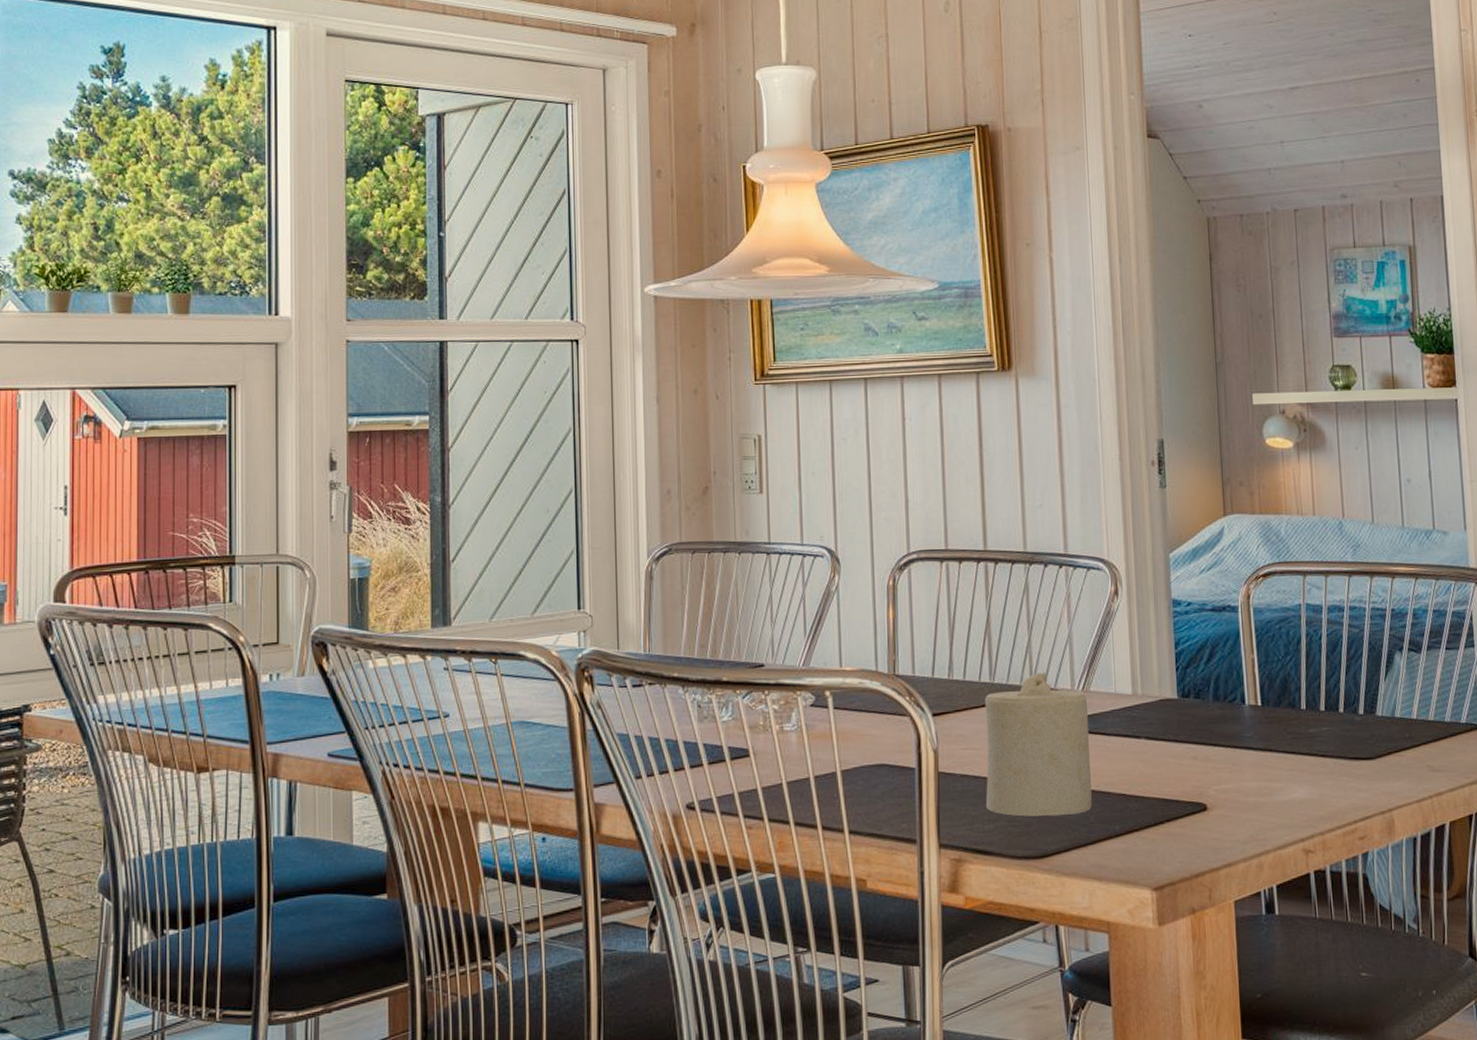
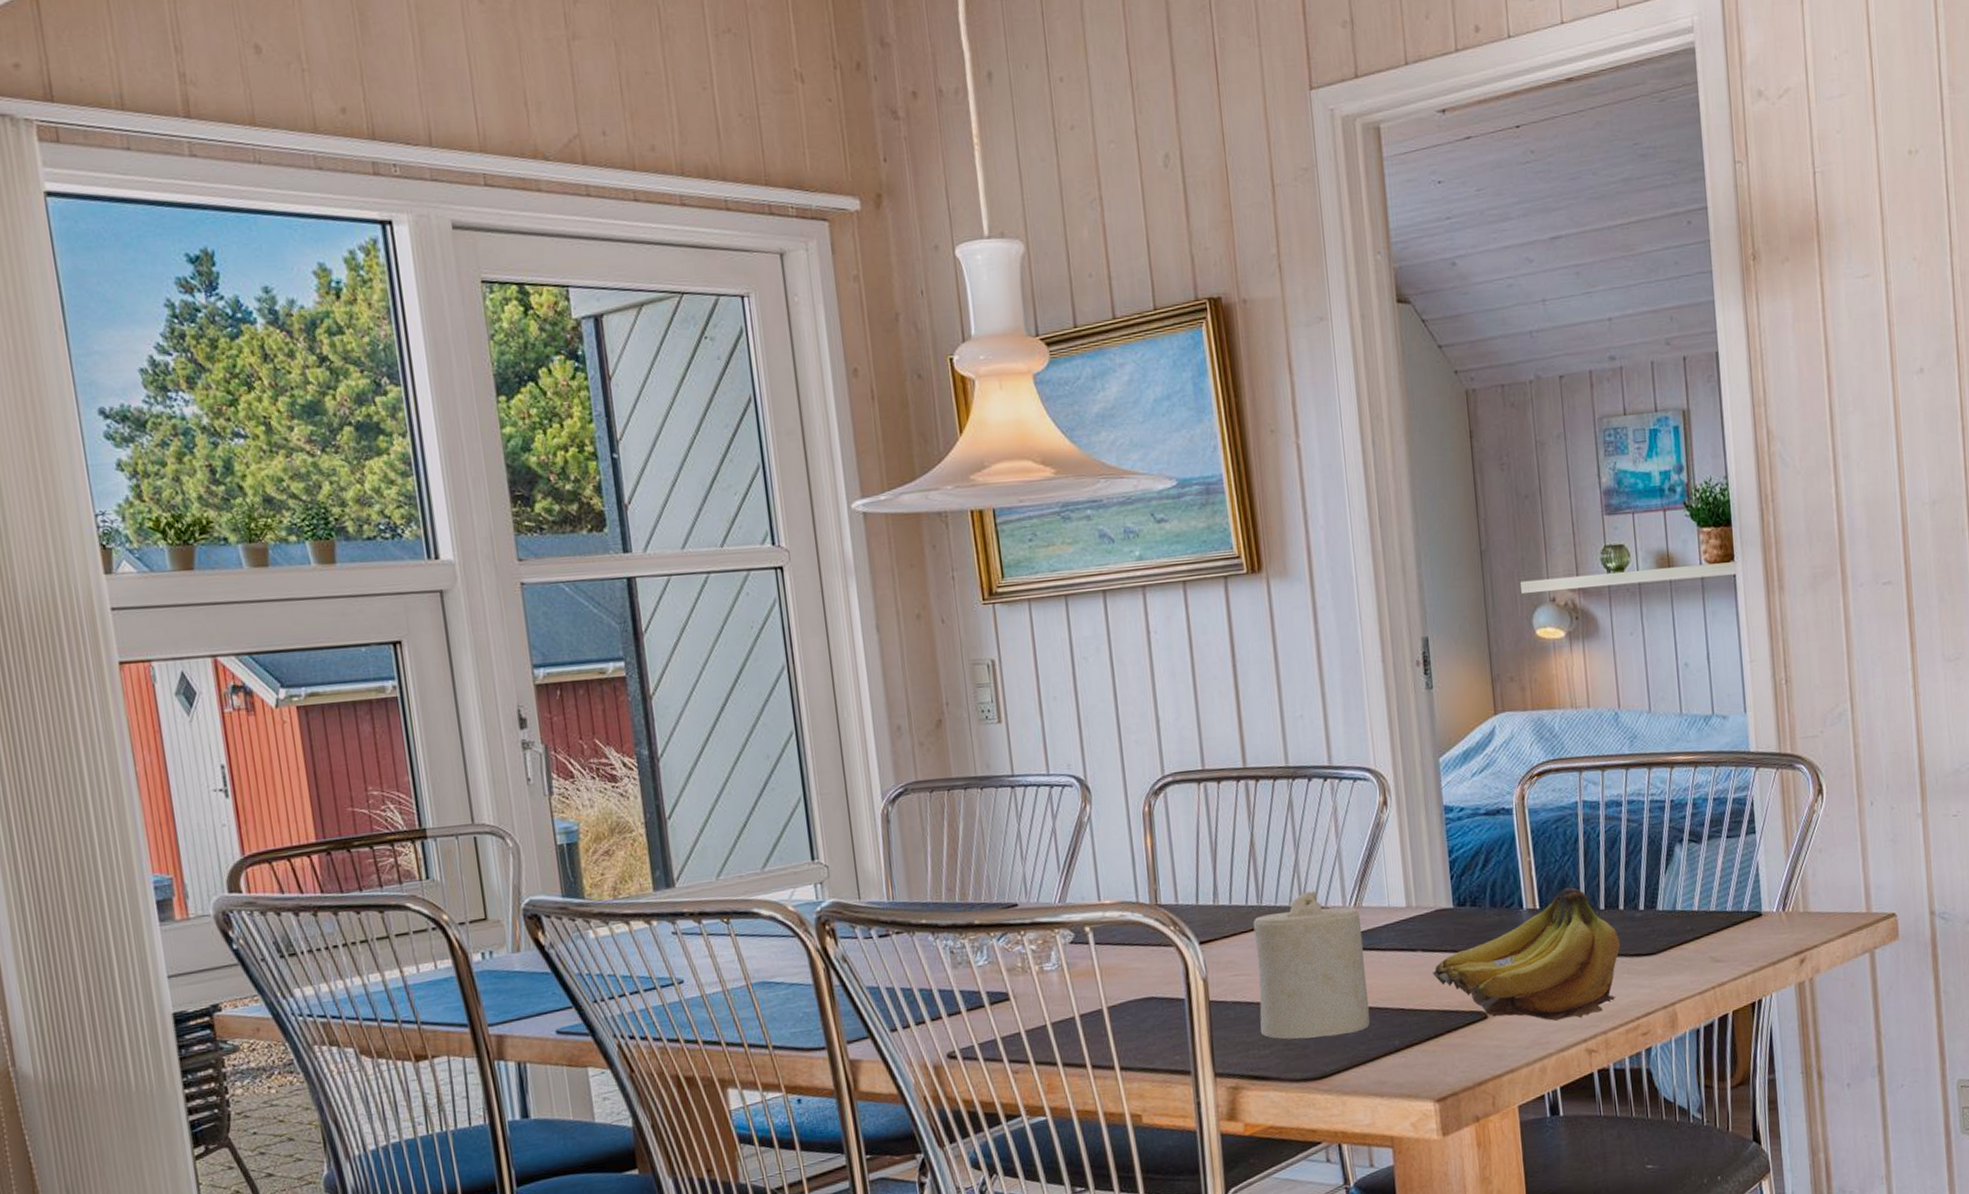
fruit: none [1155,687,1340,818] -> present [1432,887,1621,1021]

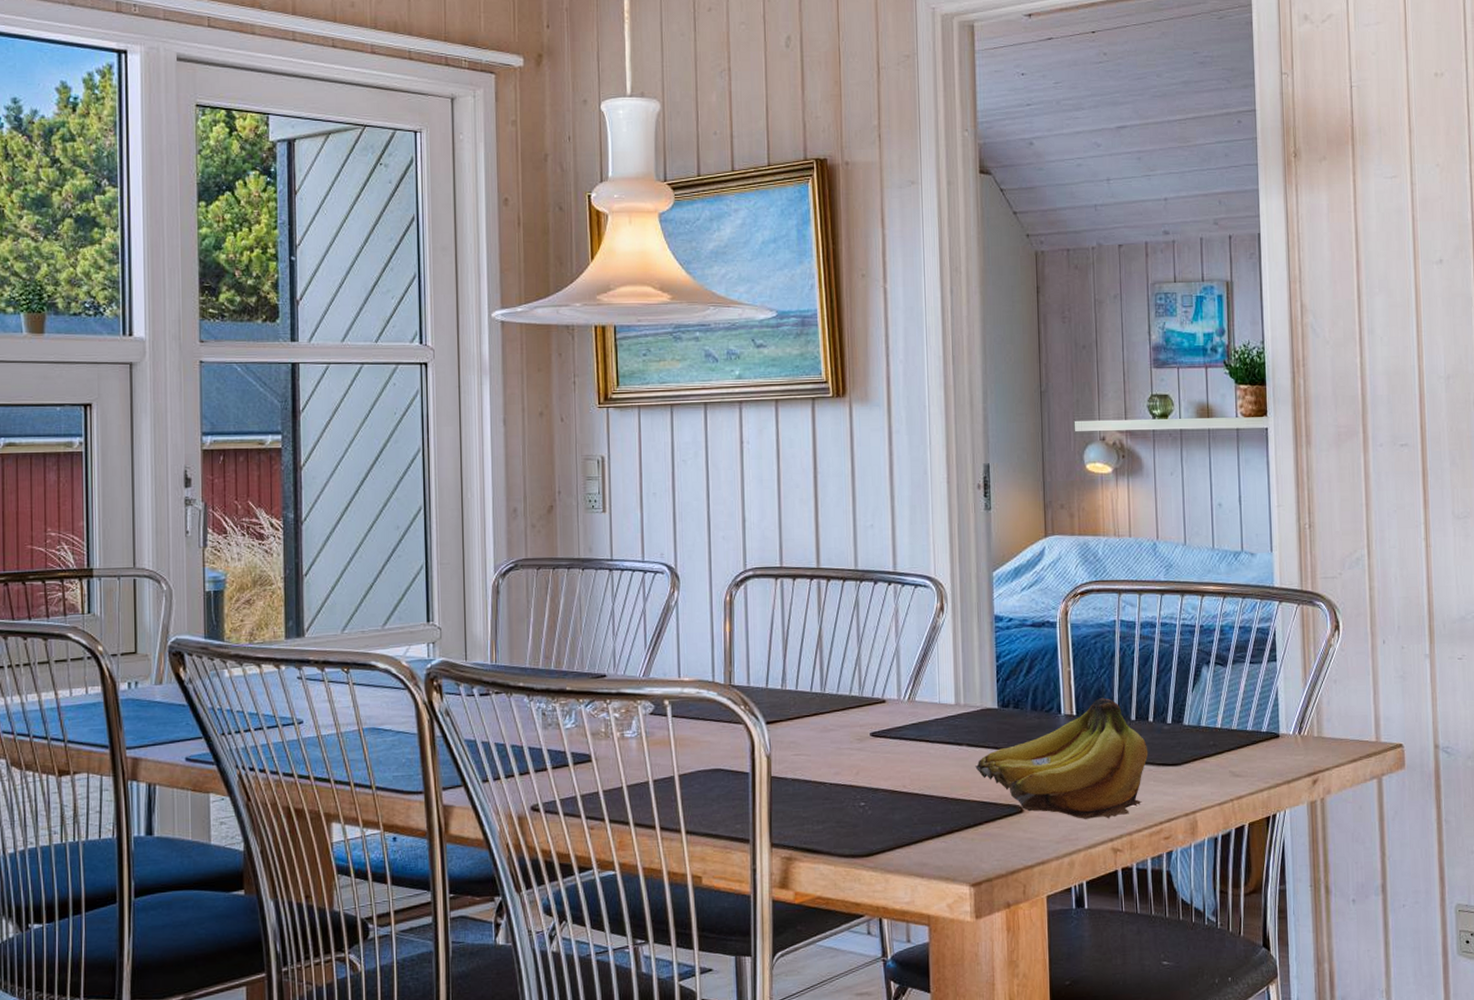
candle: present [1253,891,1370,1039] -> none [815,684,916,818]

